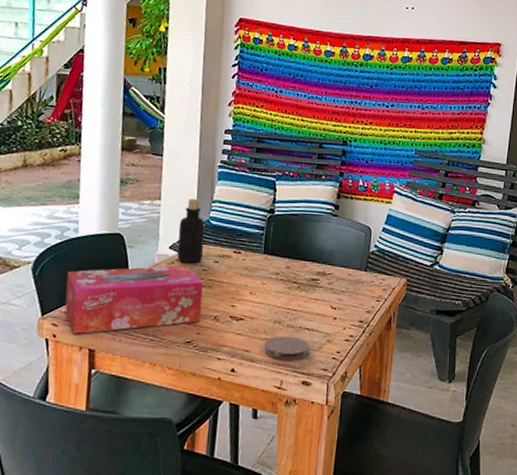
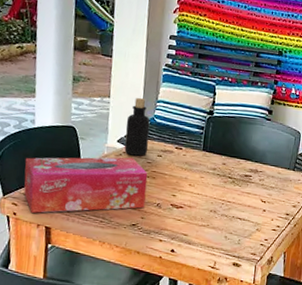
coaster: present [264,335,309,360] -> none [200,223,241,245]

